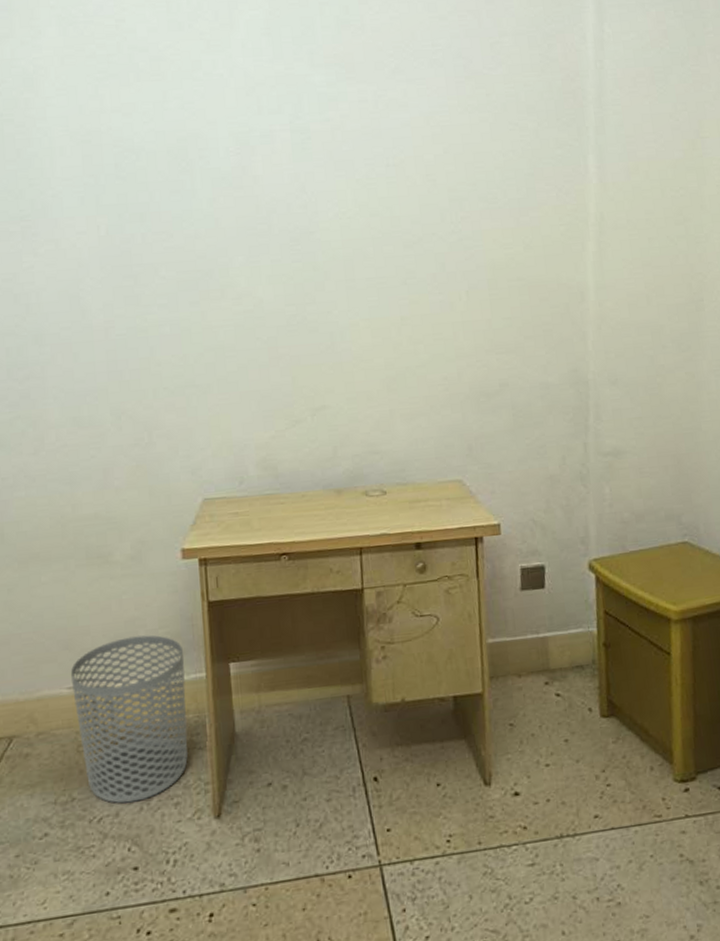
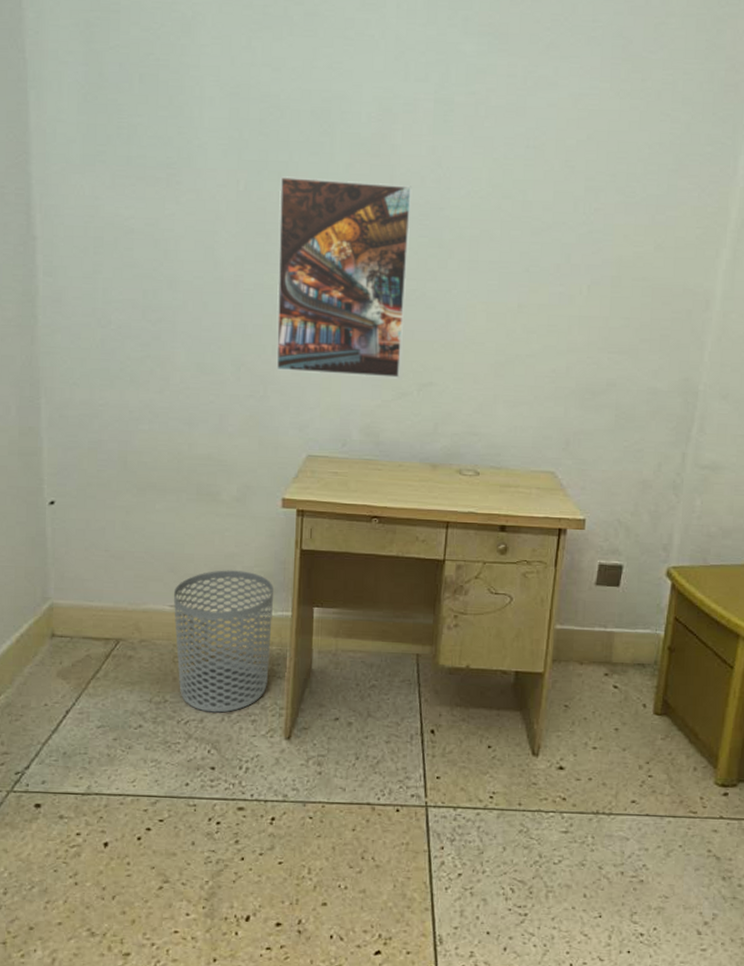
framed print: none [142,213,291,414] -> present [275,176,412,379]

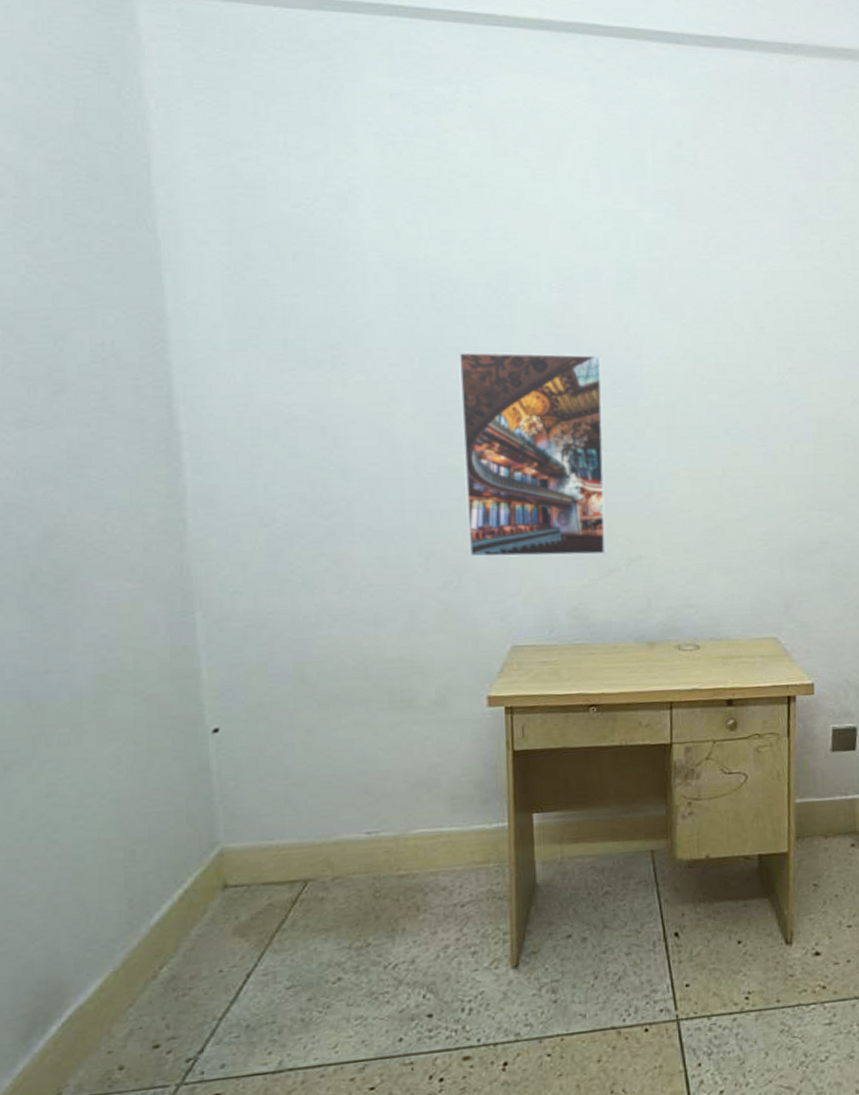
waste bin: present [173,570,274,713] -> none [369,782,487,951]

